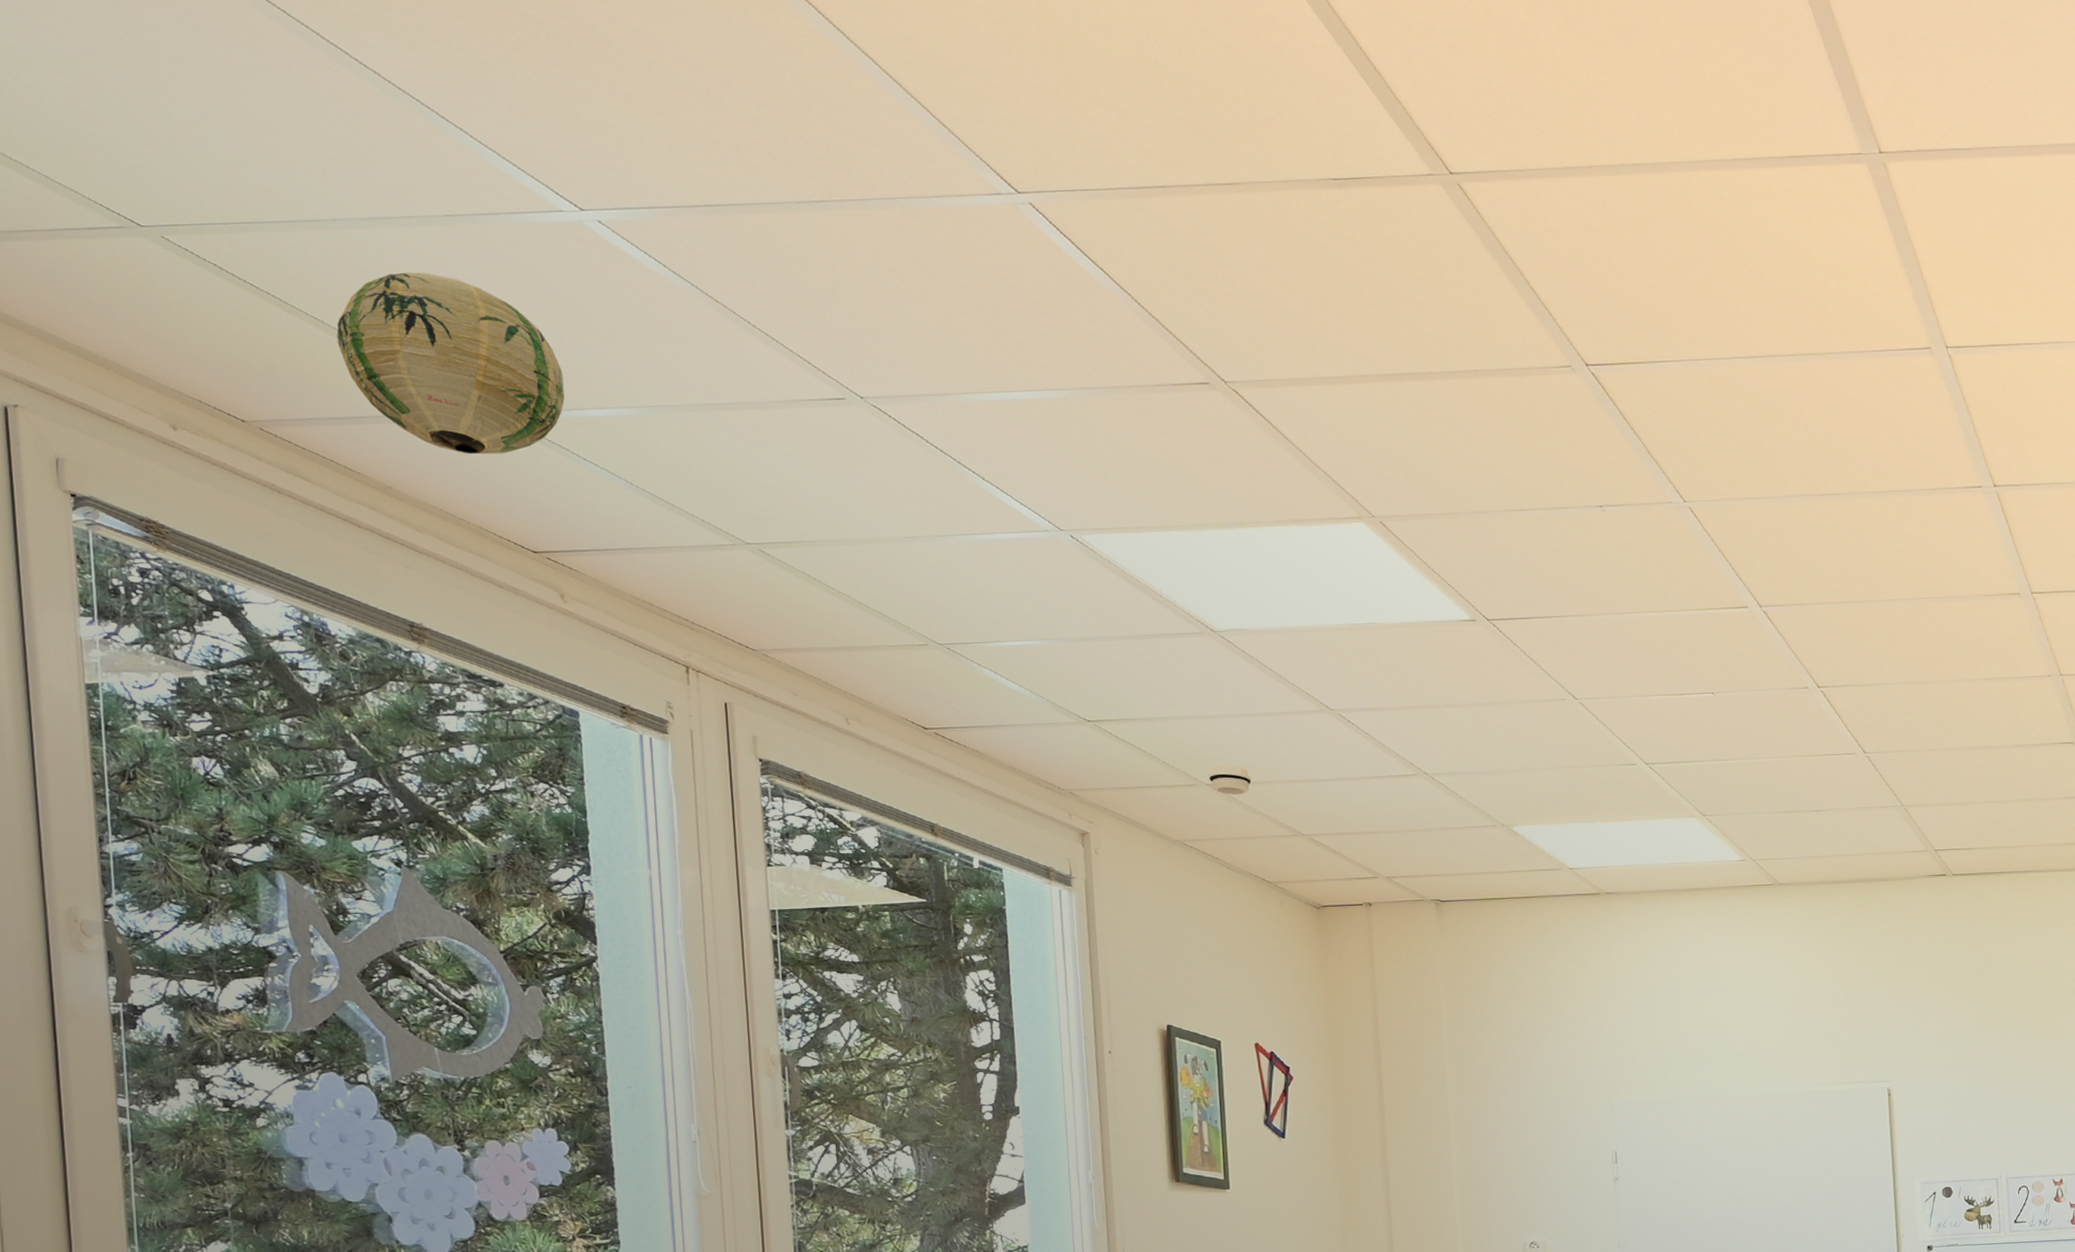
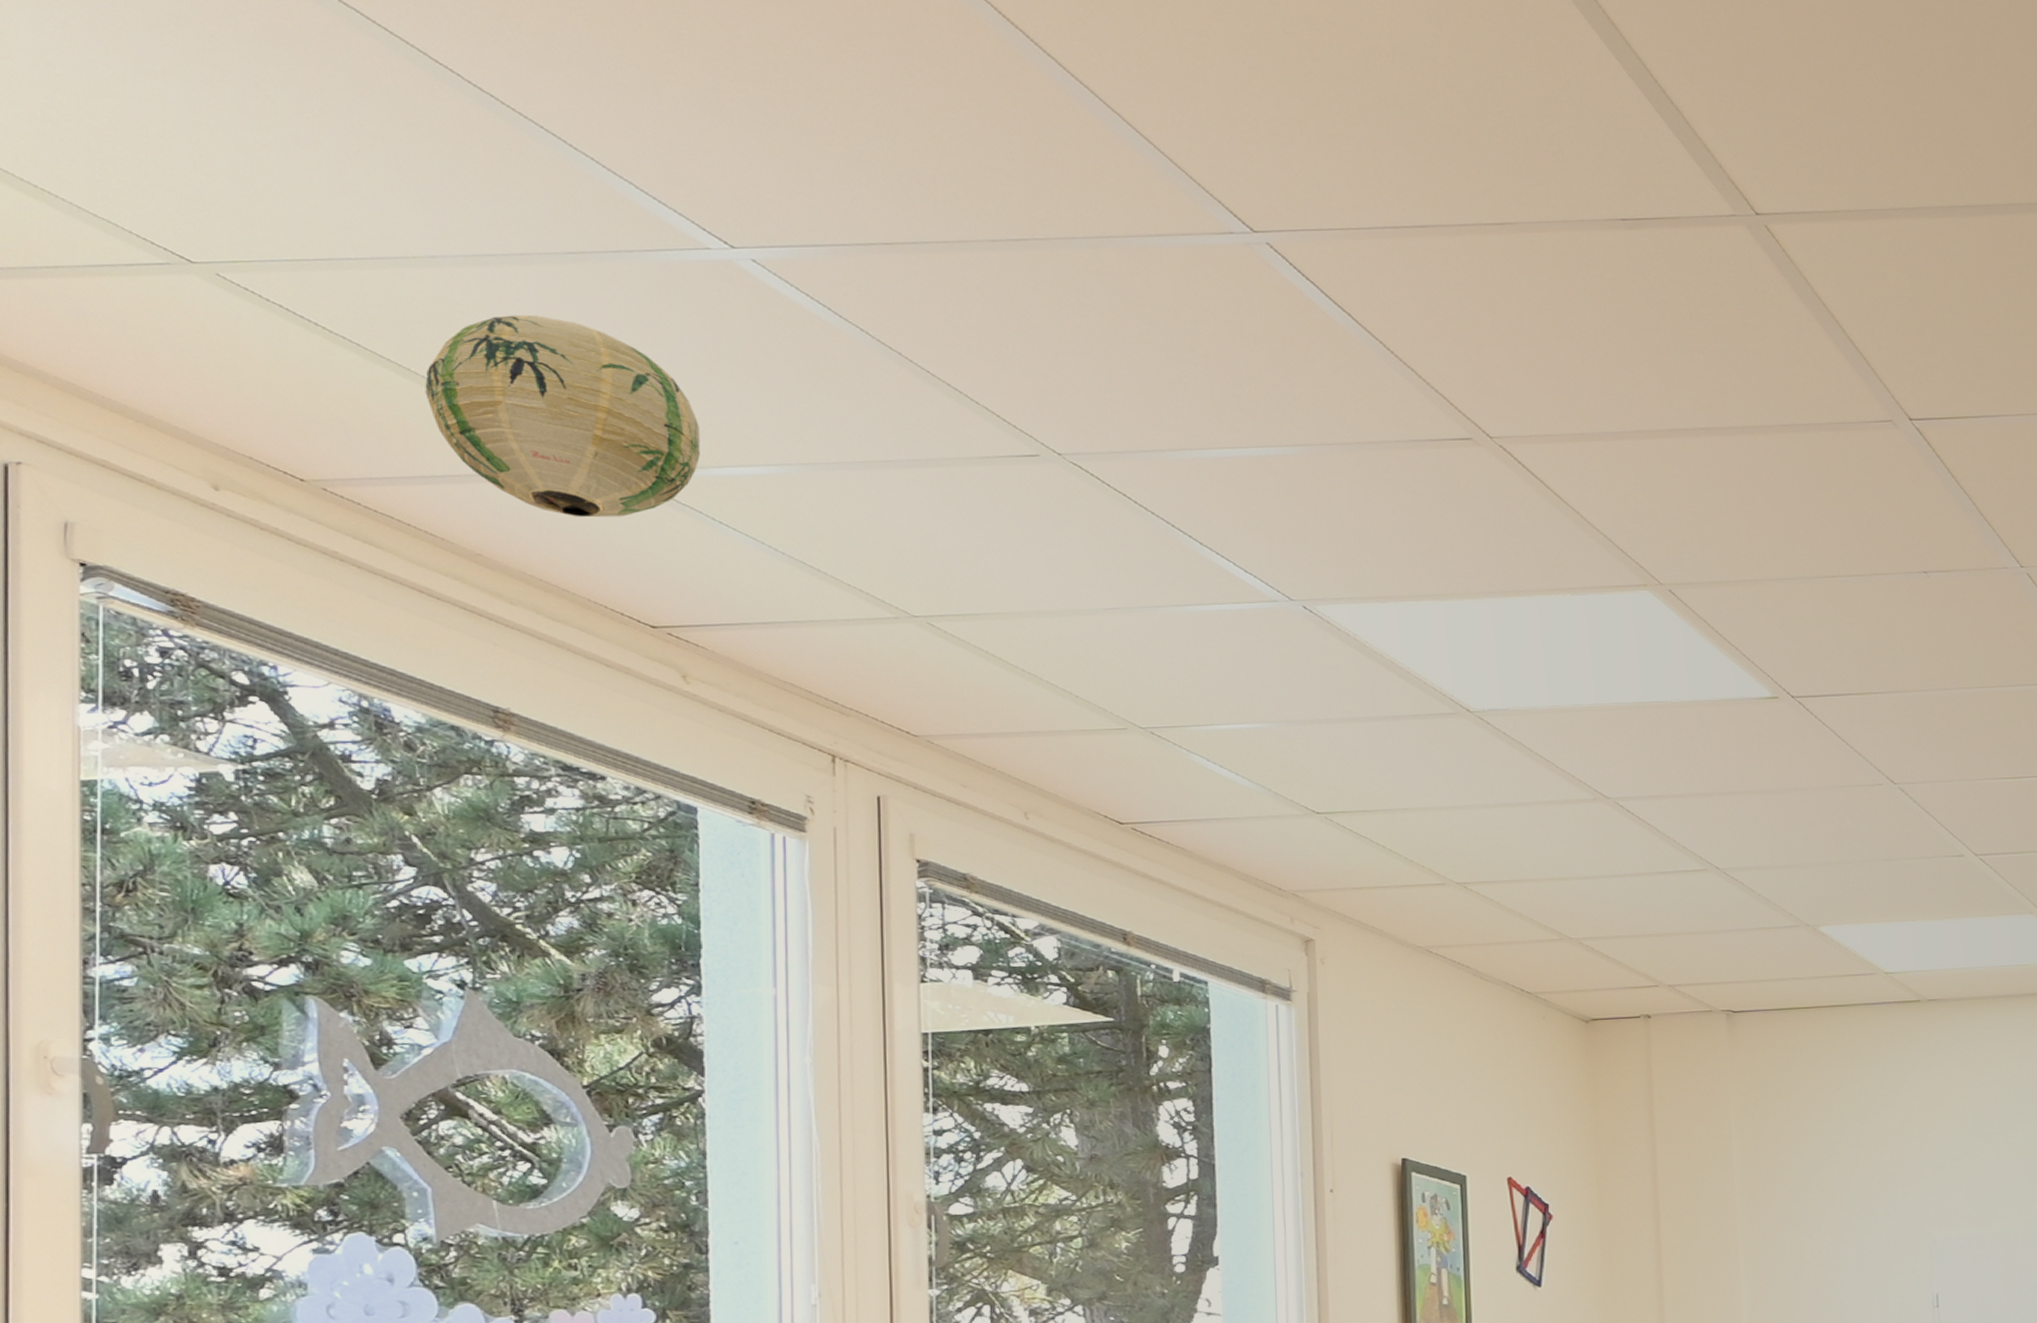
smoke detector: present [1208,764,1251,795] -> none [1459,860,1510,895]

